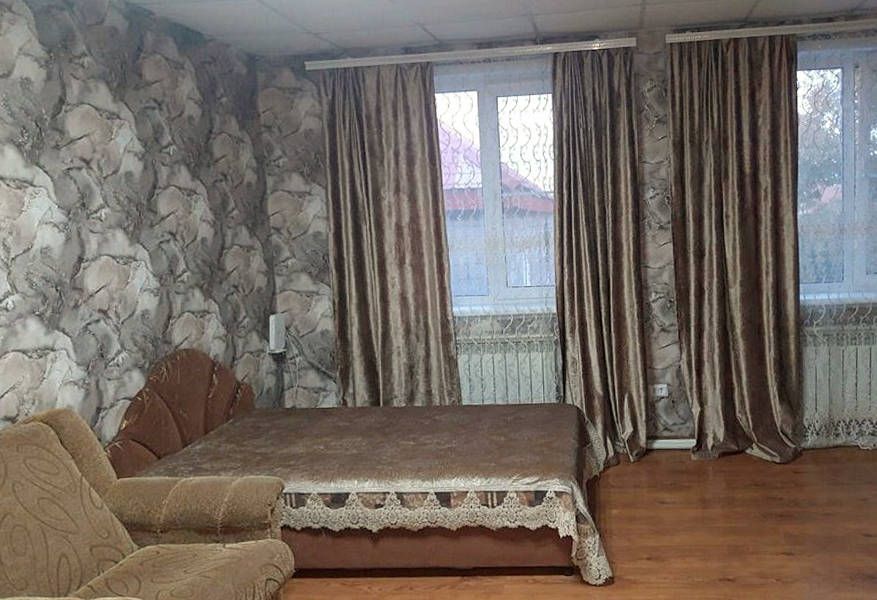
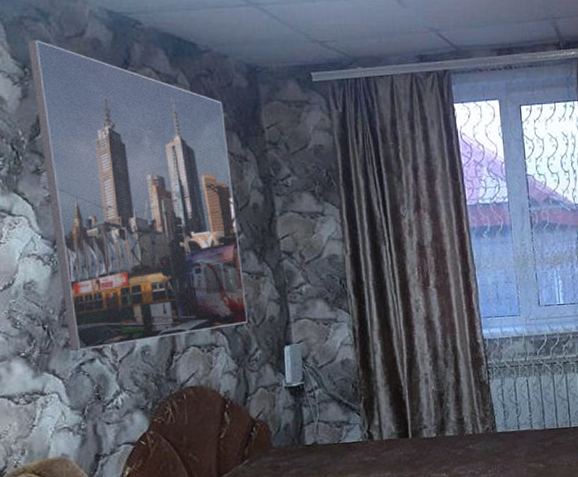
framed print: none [53,27,238,312] -> present [27,40,248,352]

